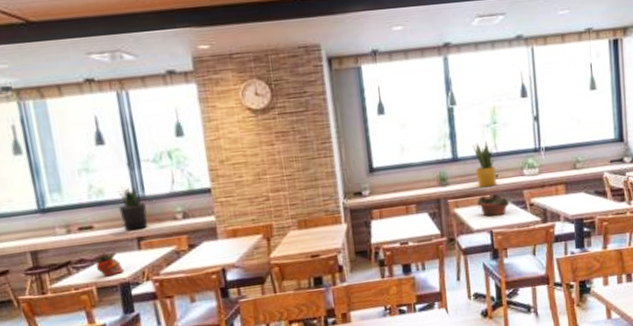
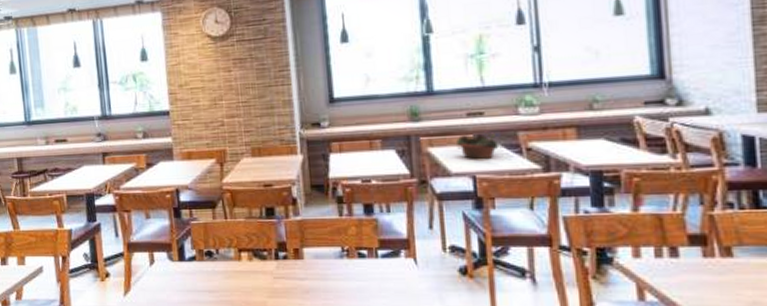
succulent planter: present [94,252,125,277] -> none [66,163,90,186]
planter: present [117,187,147,231] -> none [88,106,112,146]
planter: present [472,140,497,187] -> none [452,72,483,125]

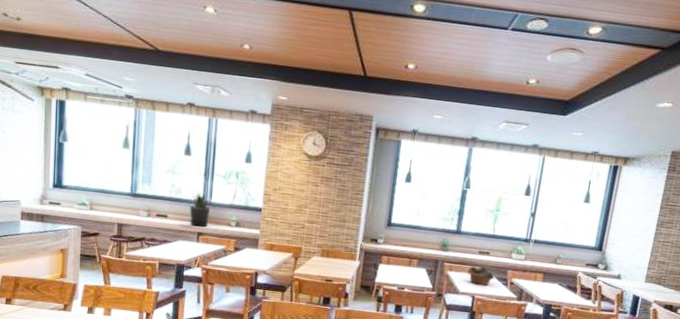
planter: none [88,106,112,146] -> present [189,192,210,227]

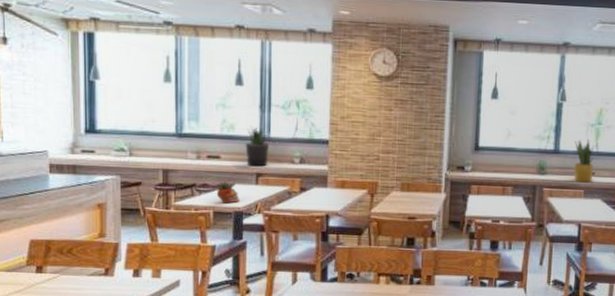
succulent planter: none [162,237,183,257] -> present [216,180,241,204]
succulent planter: present [467,266,495,286] -> none [570,188,603,212]
planter: none [471,222,493,260] -> present [573,138,597,182]

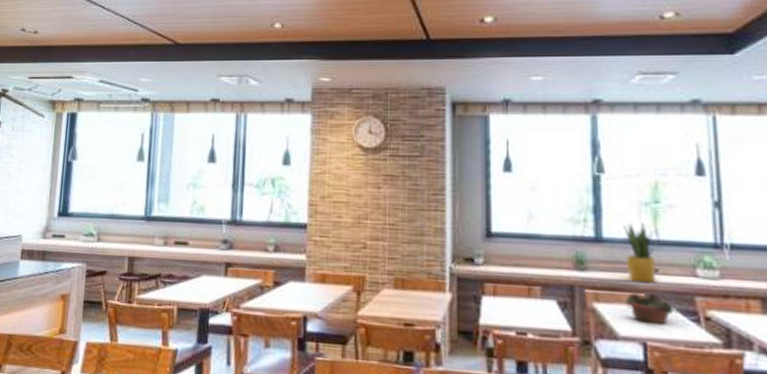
succulent planter: present [216,180,241,204] -> none [181,271,207,299]
planter: present [245,126,269,167] -> none [215,208,240,255]
succulent planter: none [570,188,603,212] -> present [626,291,676,326]

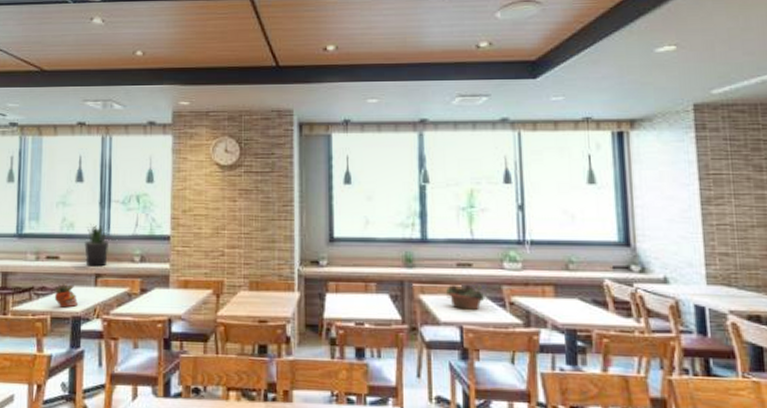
succulent planter: none [181,271,207,299] -> present [54,283,79,308]
planter: none [215,208,240,255] -> present [84,224,108,267]
planter: present [623,222,658,282] -> none [444,224,473,275]

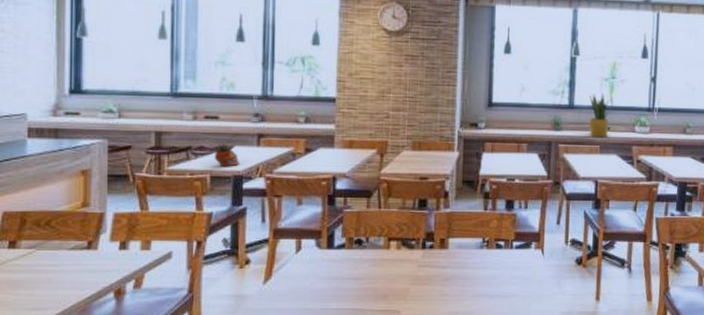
planter: present [84,224,108,267] -> none [246,84,272,127]
planter: none [444,224,473,275] -> present [589,93,612,137]
succulent planter: present [446,282,487,311] -> none [586,143,619,168]

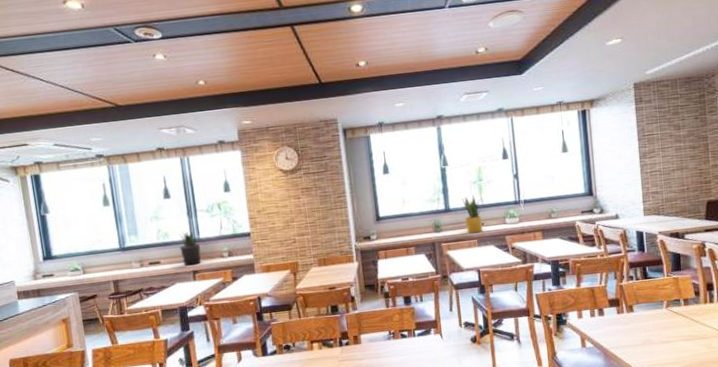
succulent planter: present [214,142,241,167] -> none [160,282,183,302]
planter: none [246,84,272,127] -> present [179,231,201,266]

